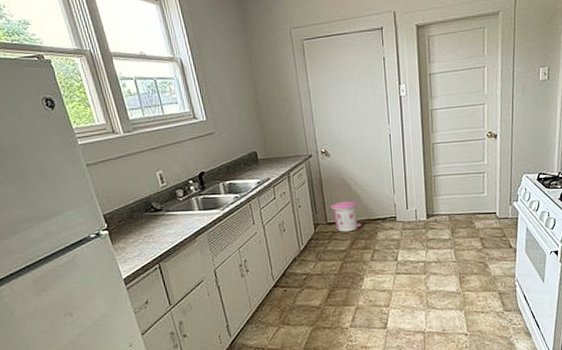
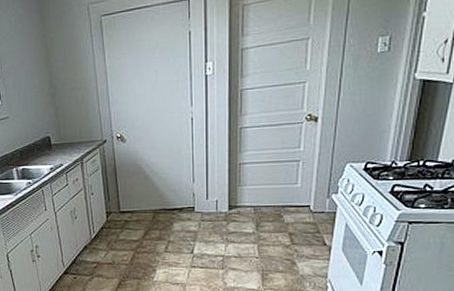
trash can: present [330,201,361,232] -> none [124,189,156,222]

